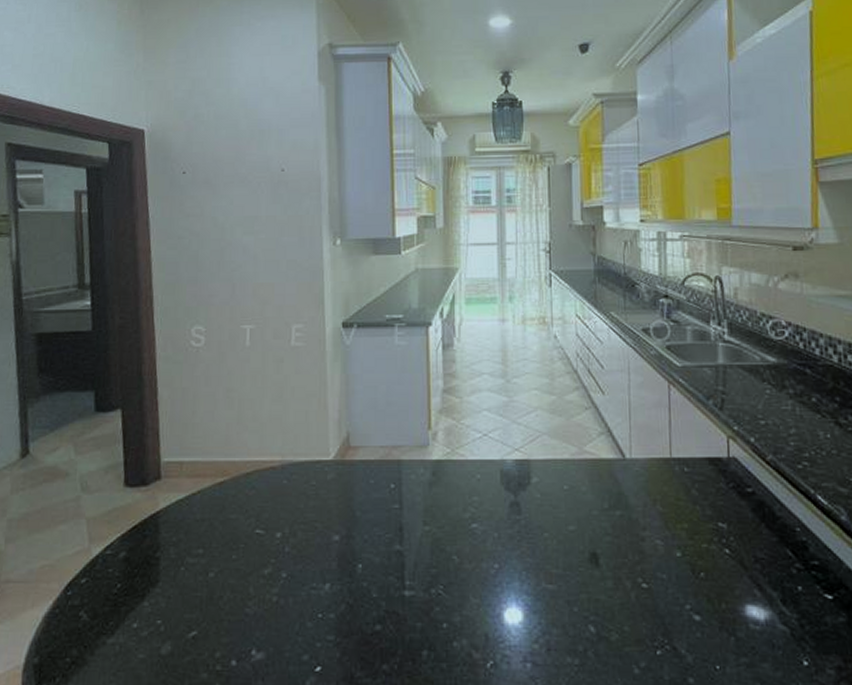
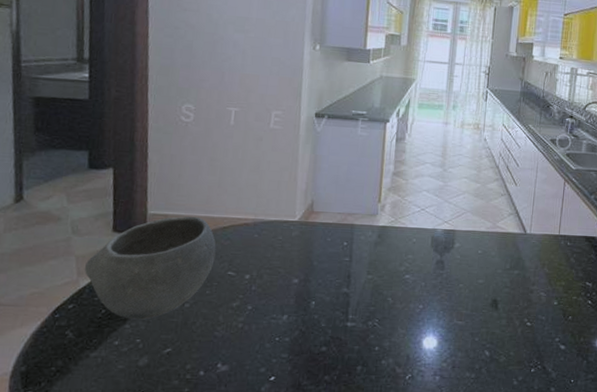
bowl: none [95,462,240,595] -> present [84,216,216,320]

